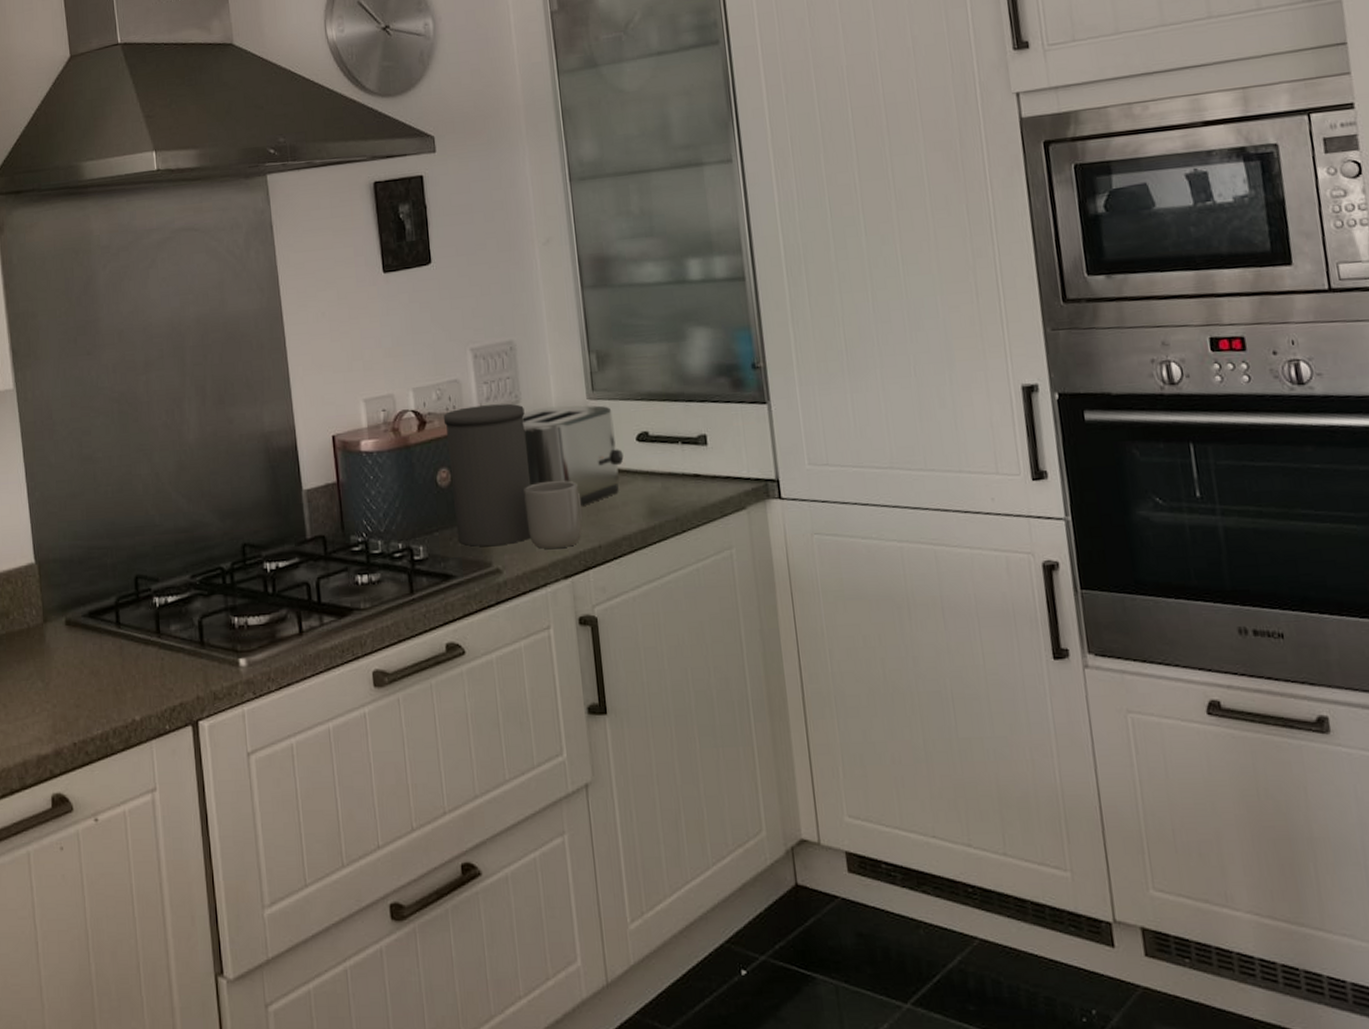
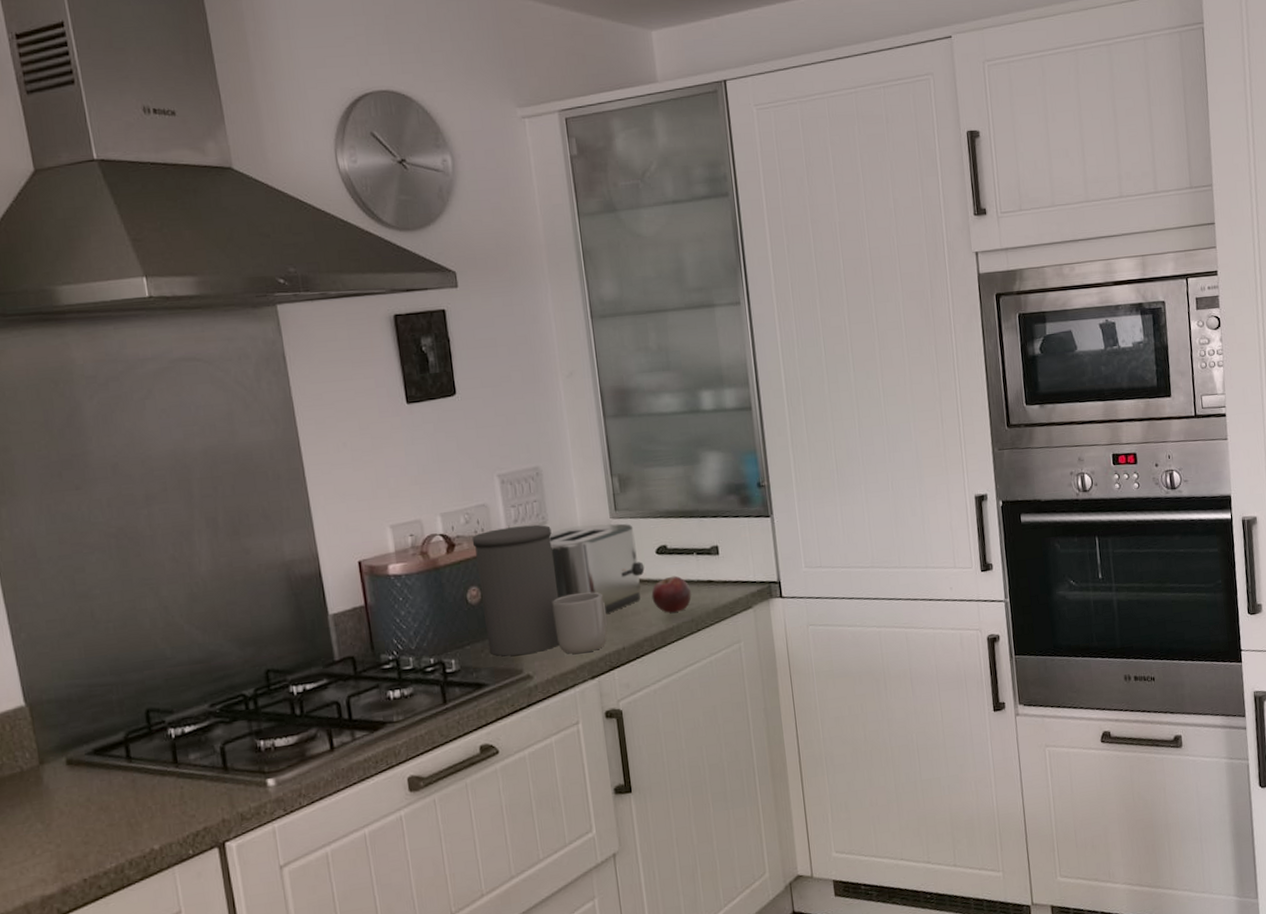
fruit: none [631,467,676,509] -> present [651,575,692,613]

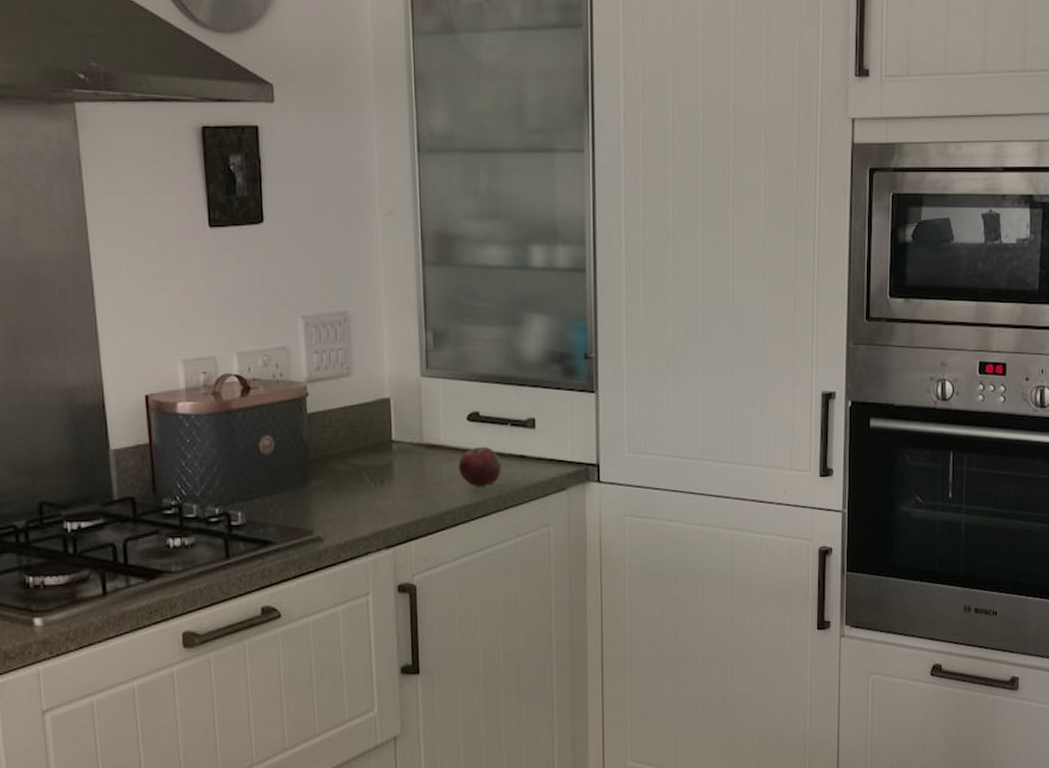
canister: present [472,524,560,656] -> none [269,375,358,514]
toaster: present [549,523,645,615] -> none [353,381,453,481]
mug: present [552,592,608,654] -> none [350,455,409,520]

